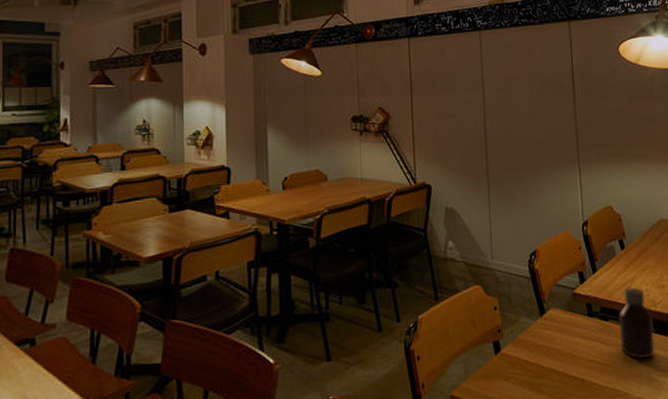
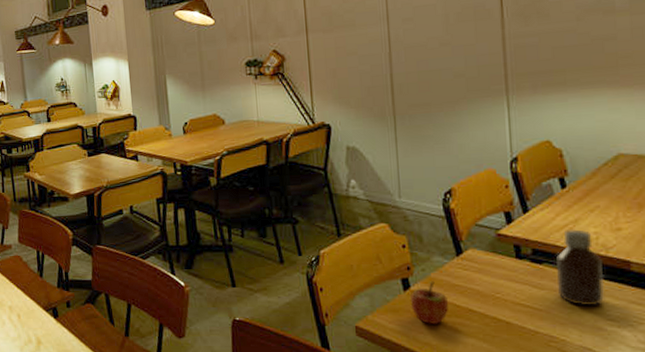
apple: none [500,342,534,388] -> present [410,281,448,324]

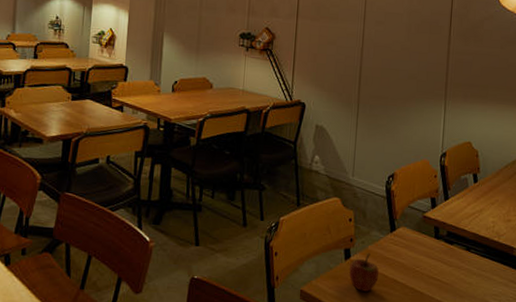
bottle: present [556,229,605,305] -> none [462,217,495,282]

